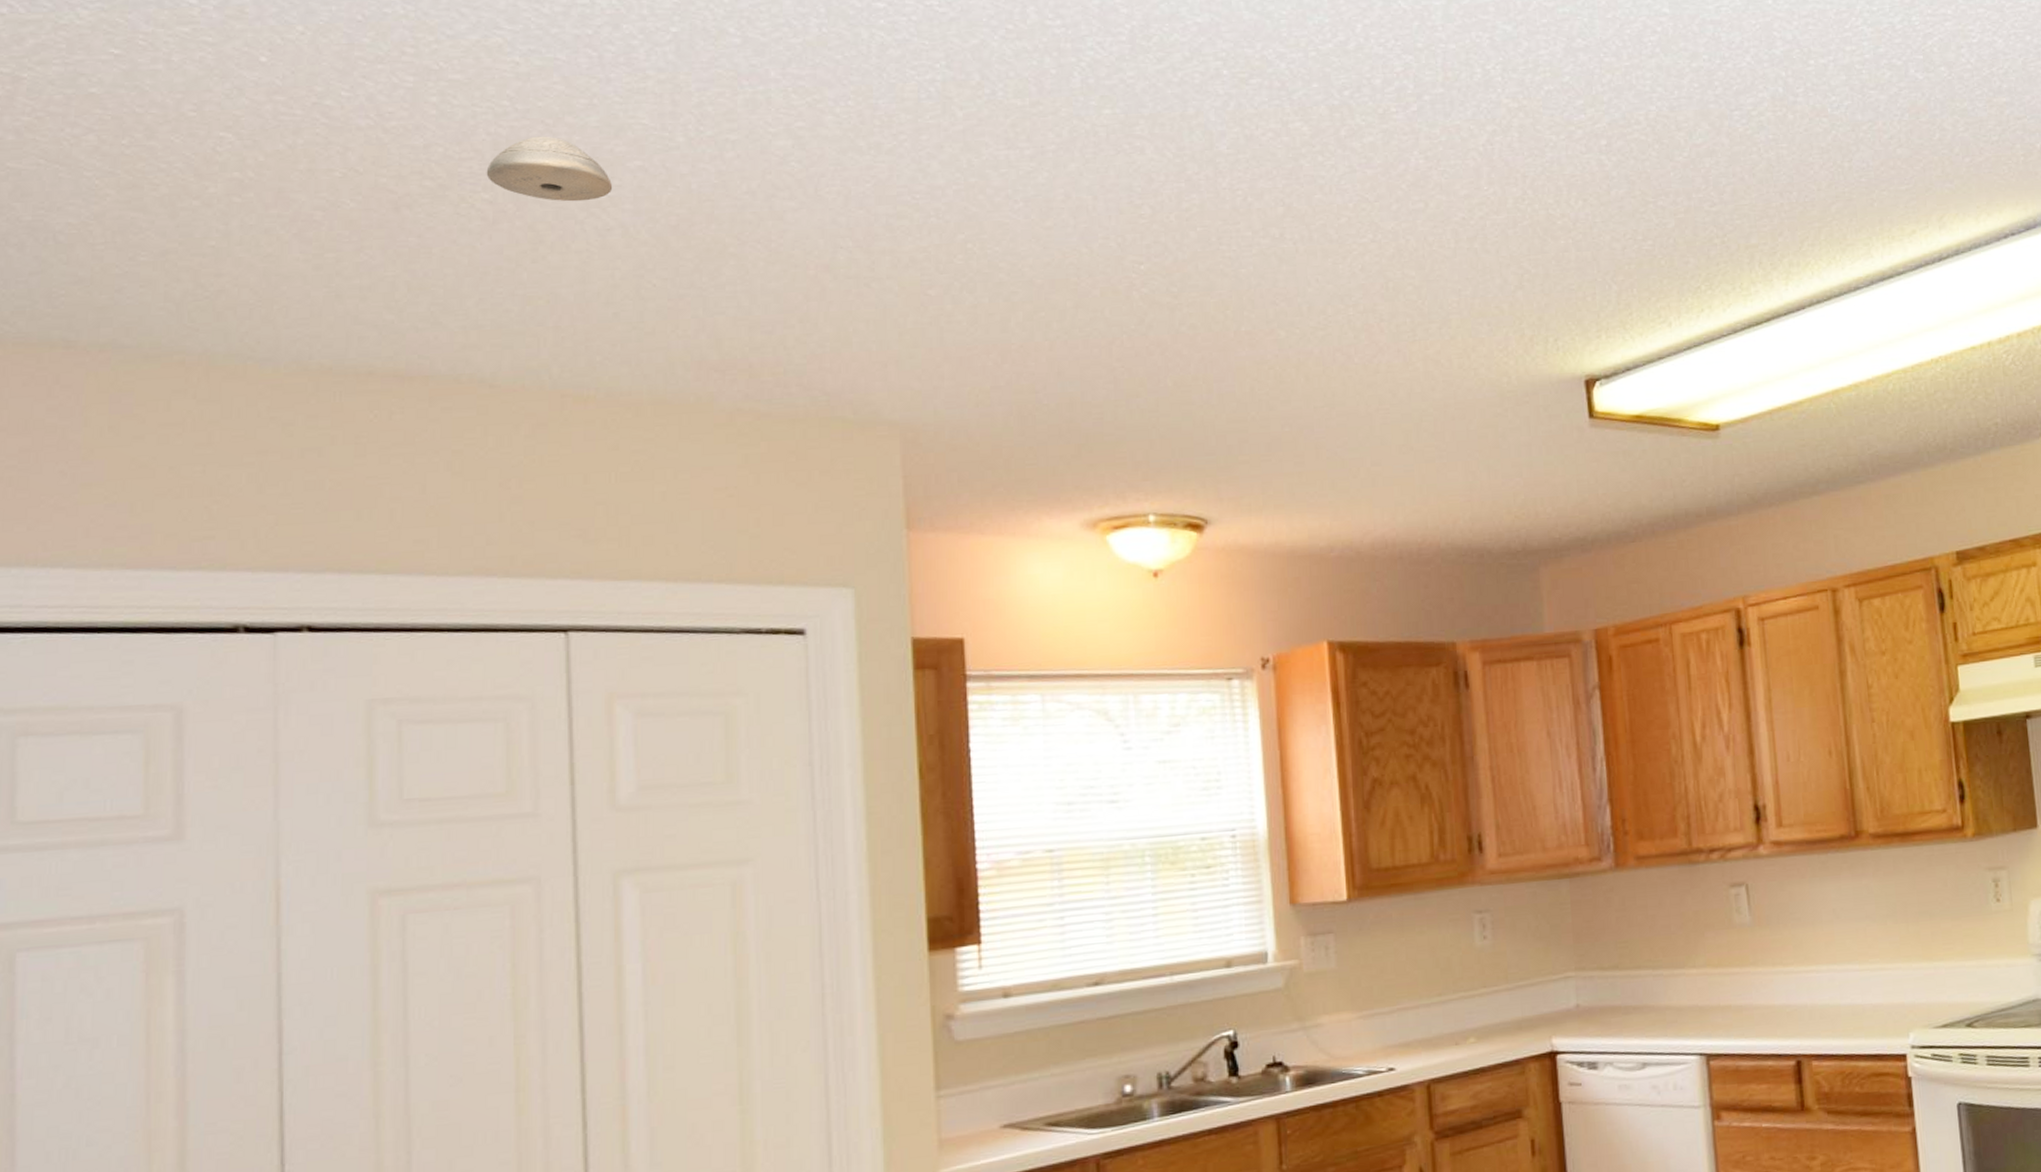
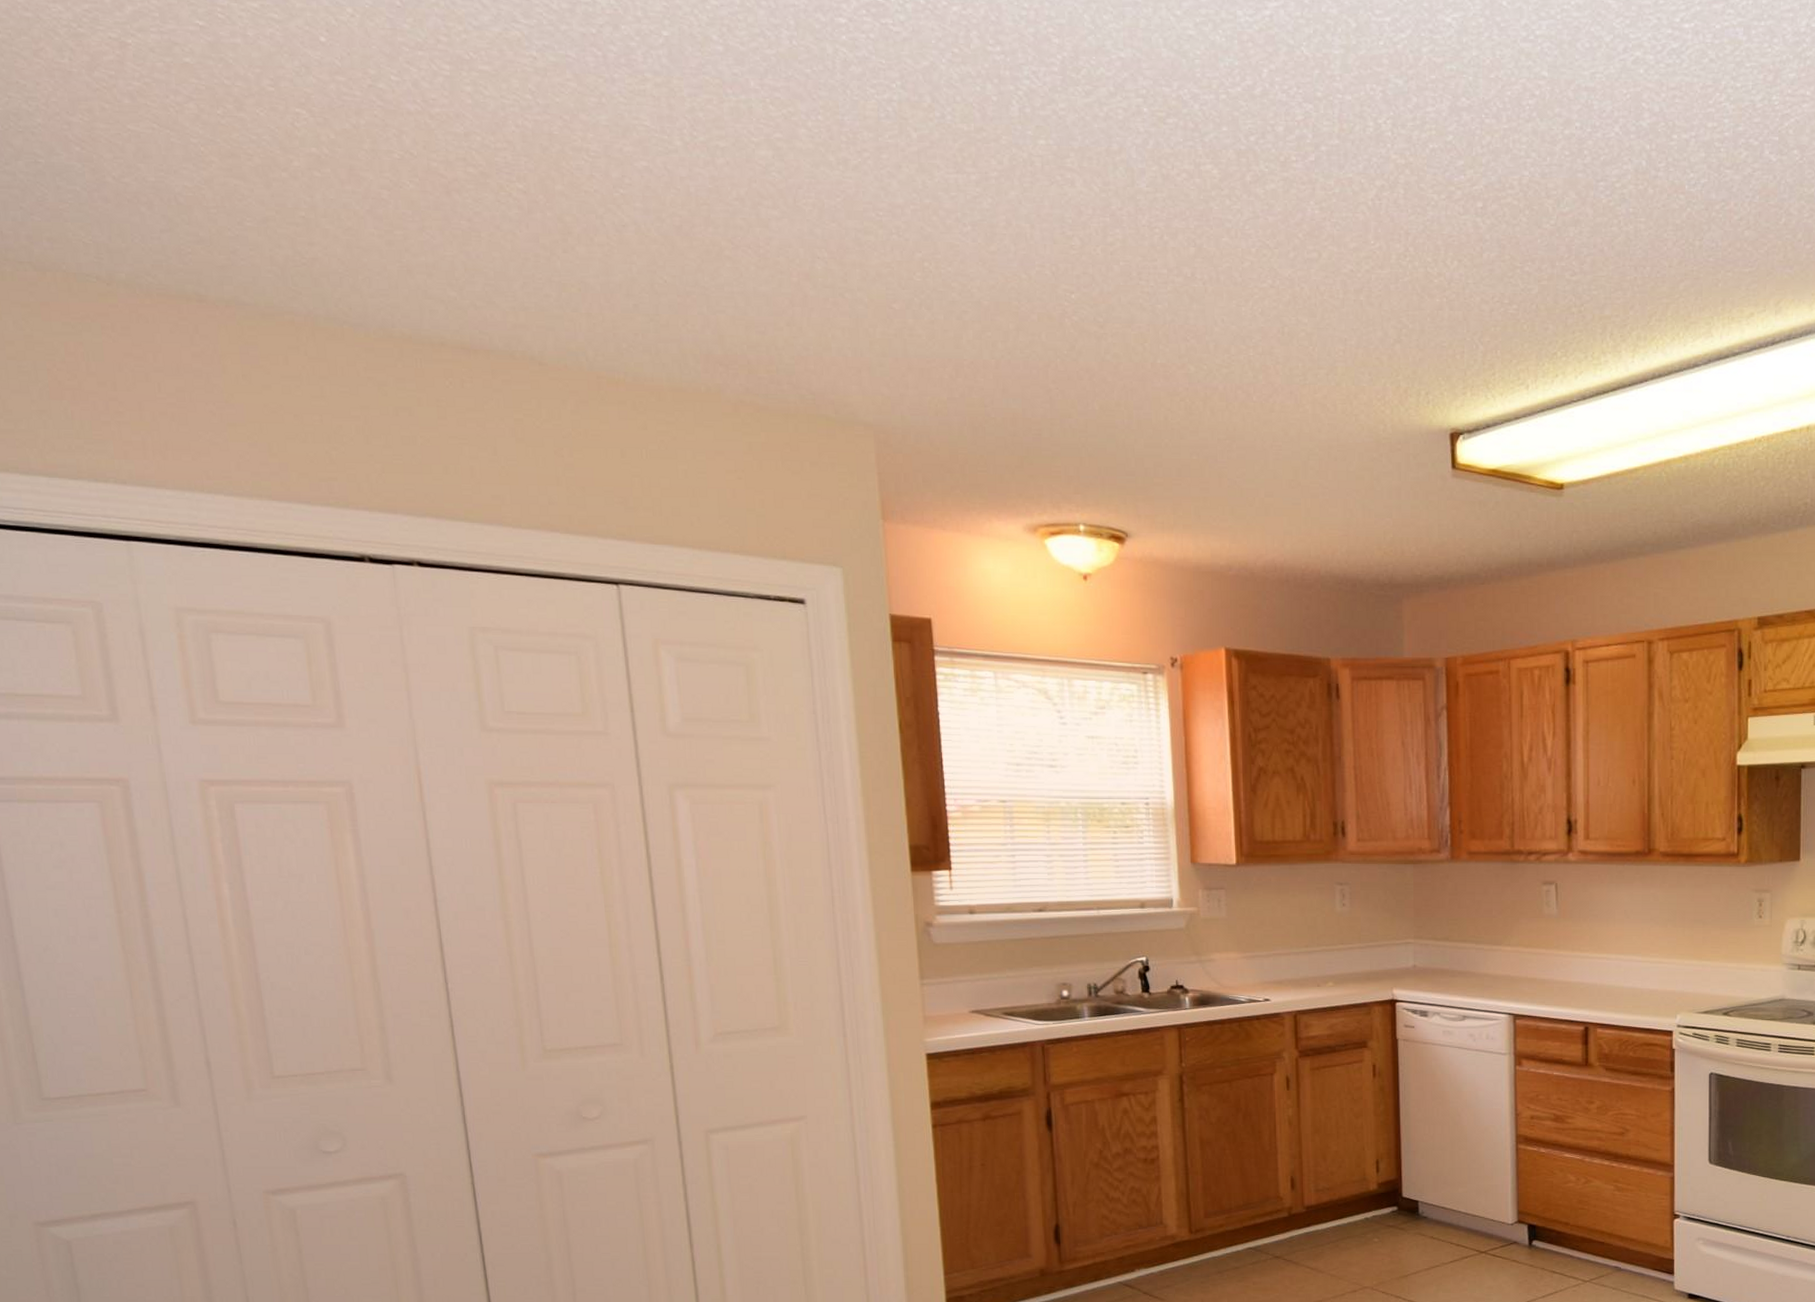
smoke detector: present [486,136,613,202] -> none [518,131,625,197]

